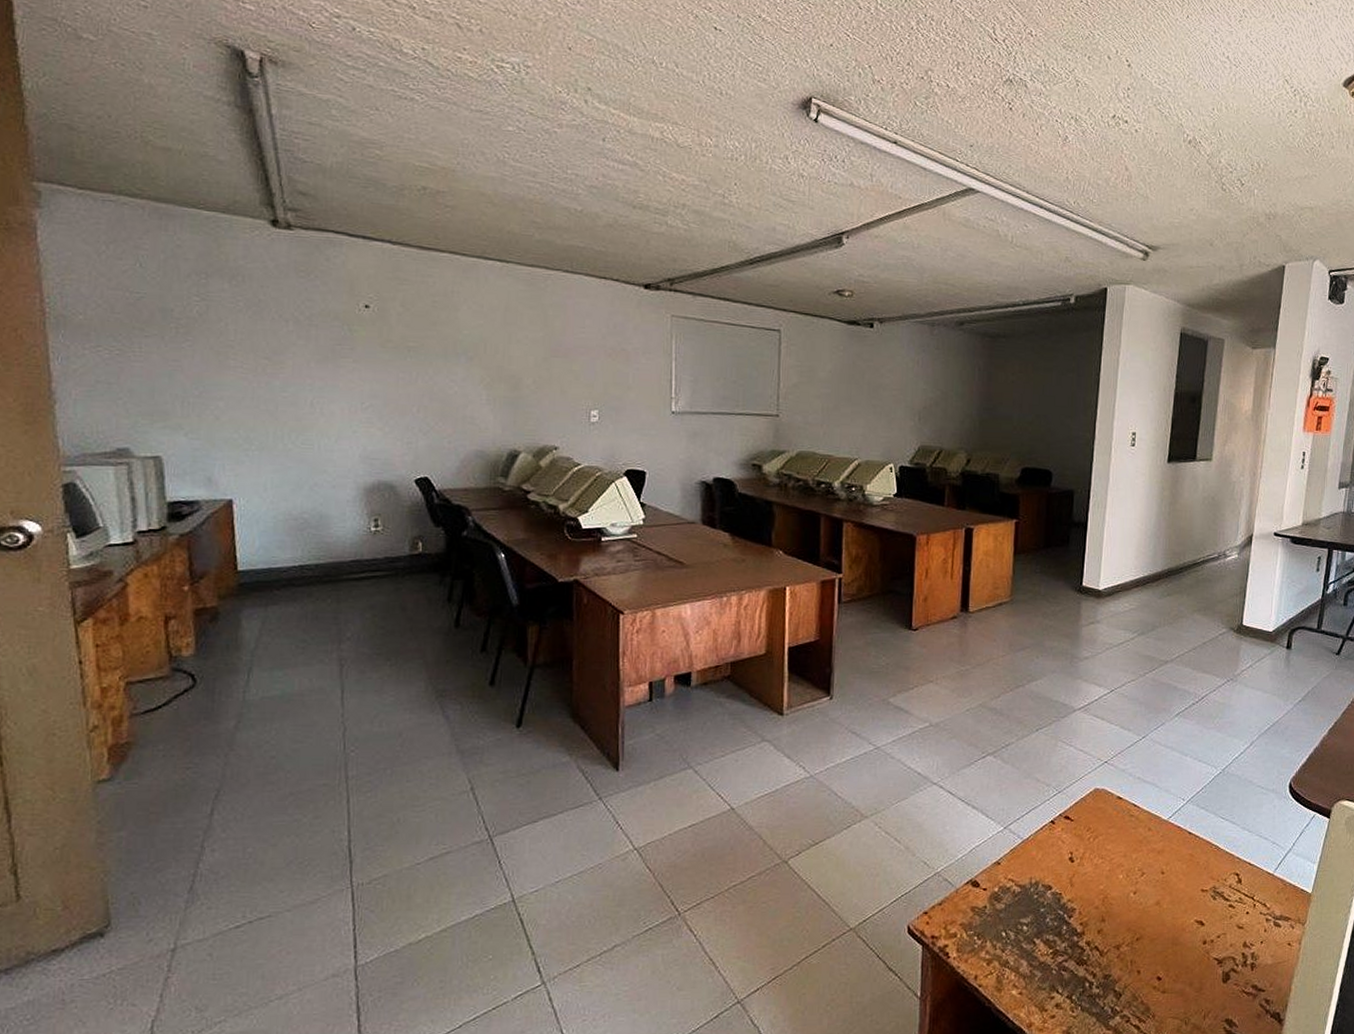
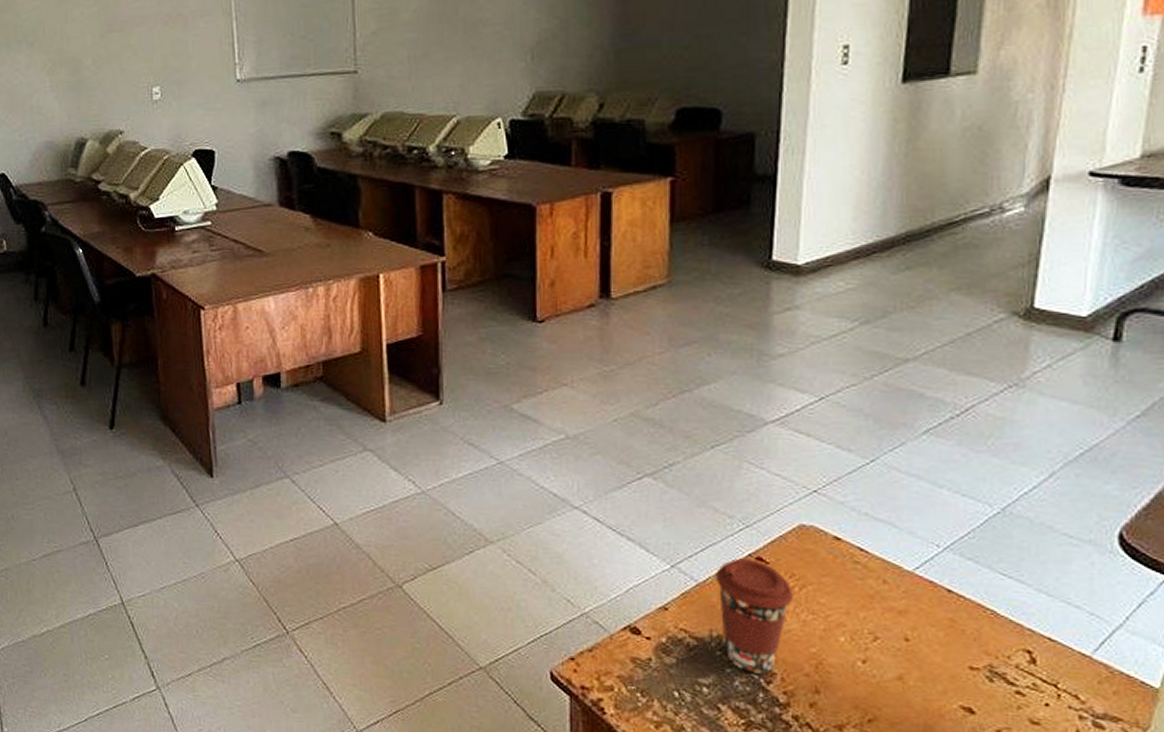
coffee cup: none [1036,818,1090,910] -> present [716,558,795,674]

